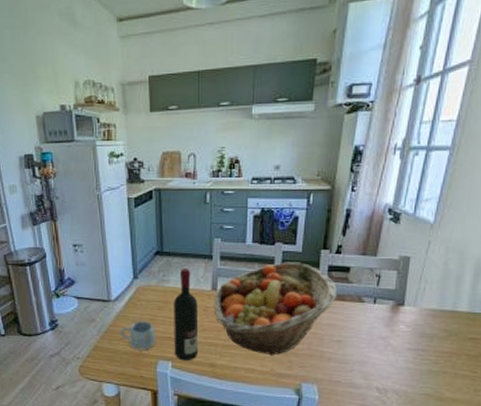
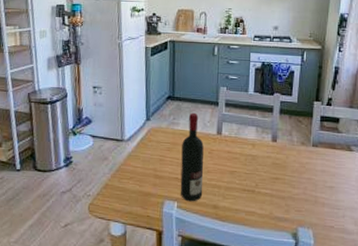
mug: present [120,321,156,350] -> none [130,161,164,190]
fruit basket: present [213,262,337,356] -> none [218,111,328,199]

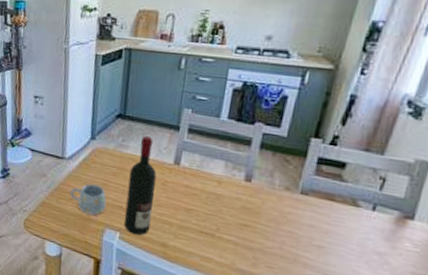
mug: none [130,161,164,190] -> present [69,183,107,215]

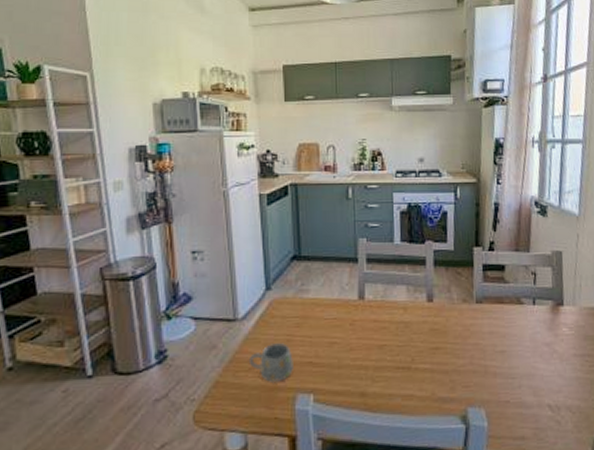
wine bottle: present [124,135,157,236] -> none [315,274,346,392]

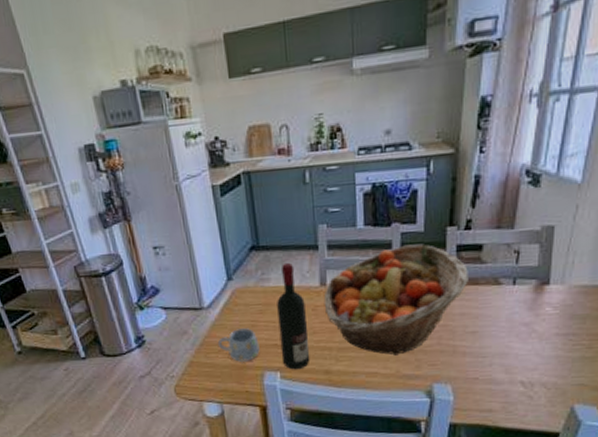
wine bottle: none [315,274,346,392] -> present [277,262,310,370]
fruit basket: none [361,261,495,376] -> present [323,243,468,356]

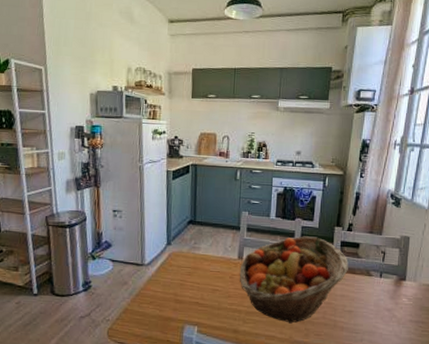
mug: present [217,328,260,362] -> none [150,285,184,314]
wine bottle: present [277,262,310,370] -> none [200,237,225,327]

